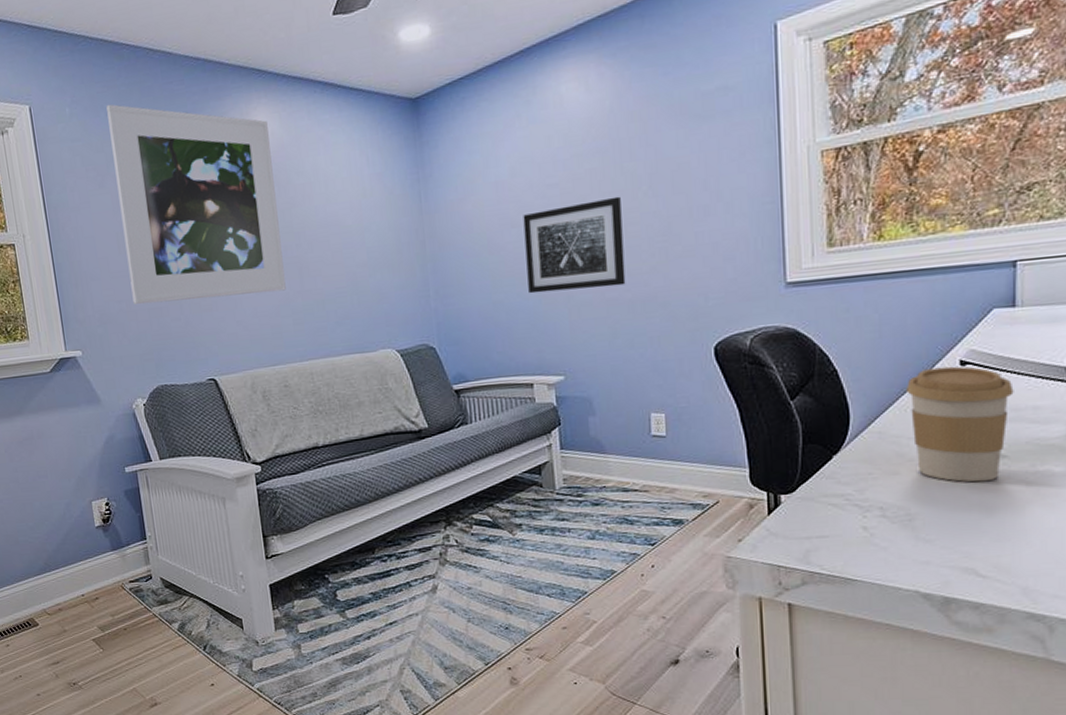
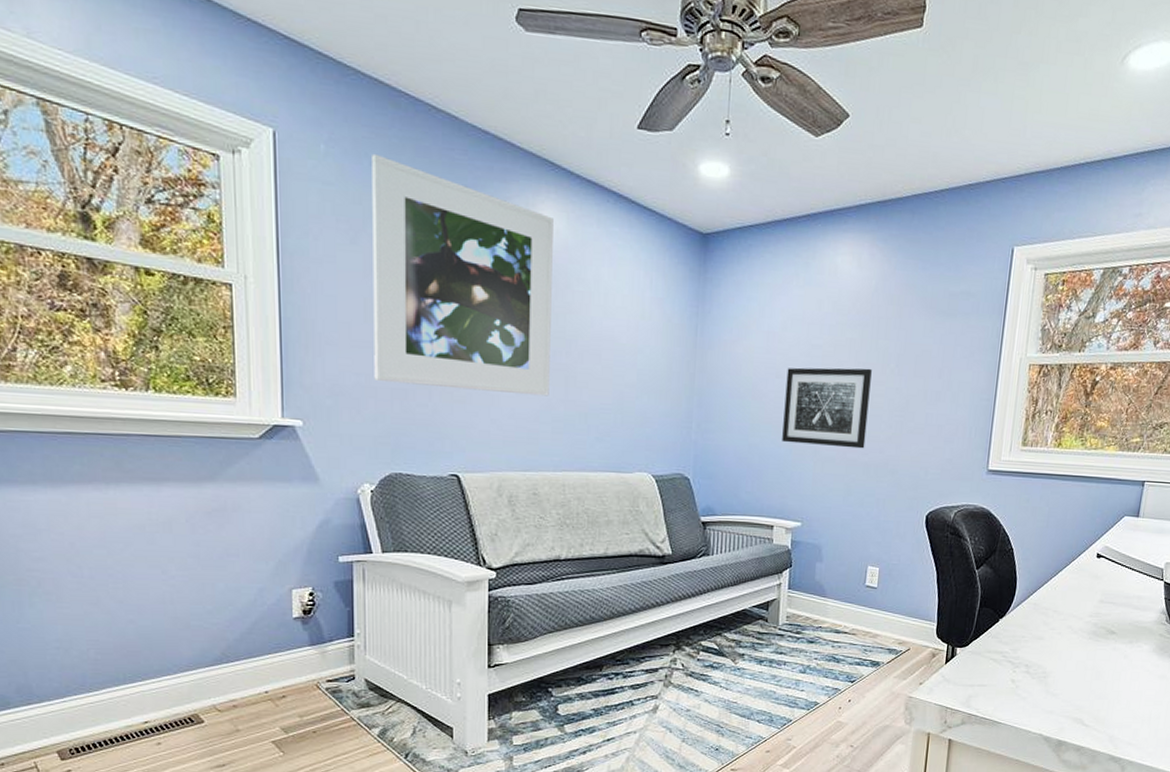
coffee cup: present [907,366,1014,483] -> none [1057,557,1128,651]

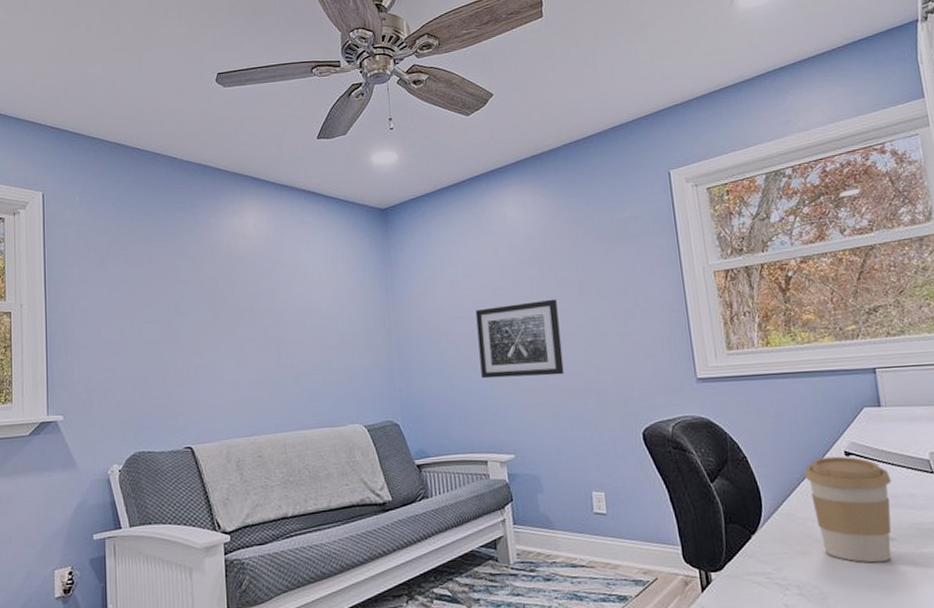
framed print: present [372,153,553,397] -> none [114,195,265,374]
coffee cup: none [1057,557,1128,651] -> present [805,456,892,563]

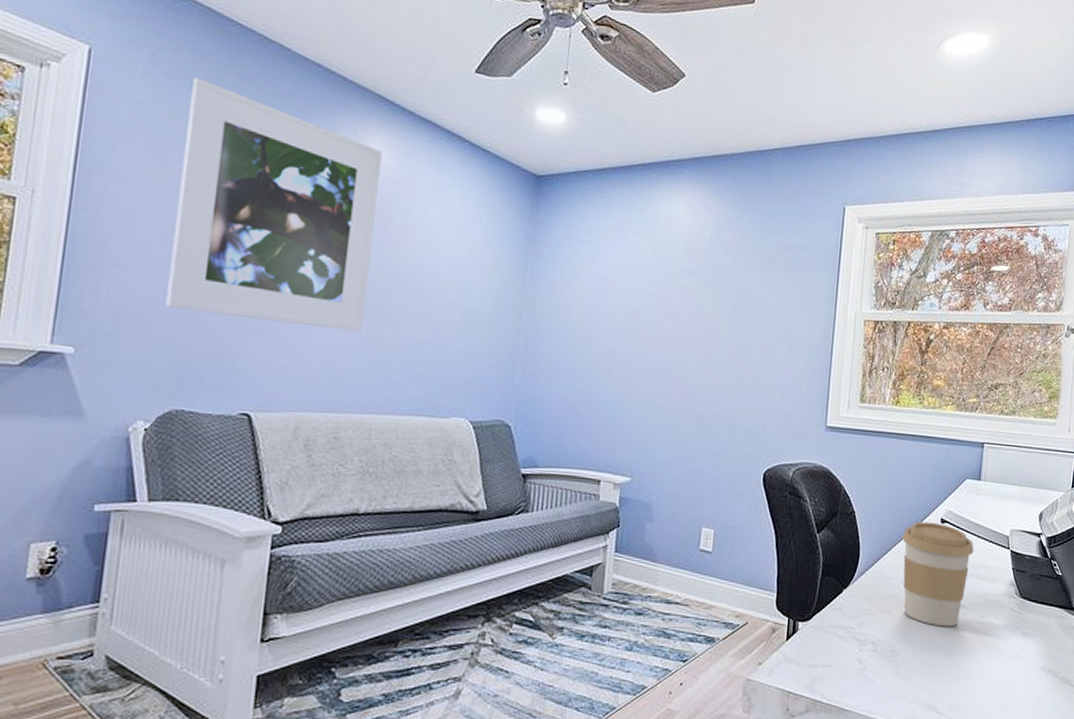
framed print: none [114,195,265,374] -> present [165,77,382,332]
wall art: present [475,299,565,379] -> none [612,313,707,400]

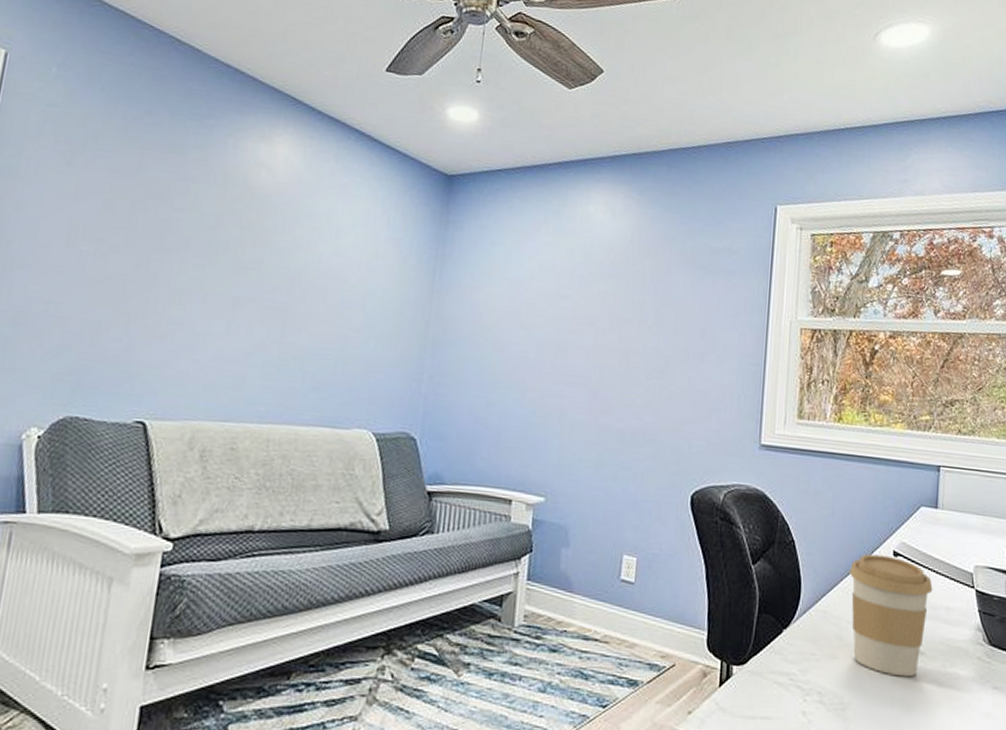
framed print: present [165,77,382,332] -> none [65,79,289,337]

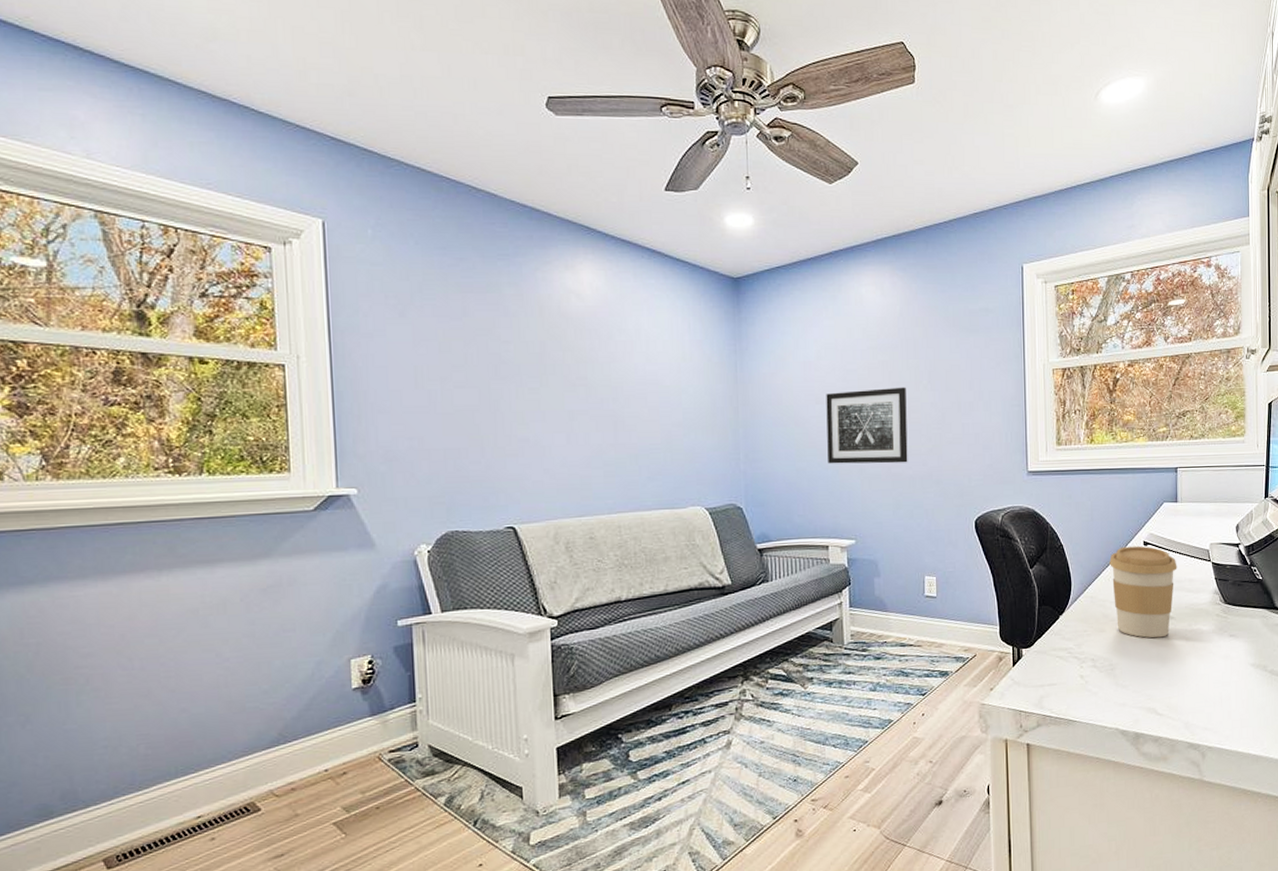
wall art: none [525,319,627,414] -> present [826,387,908,464]

